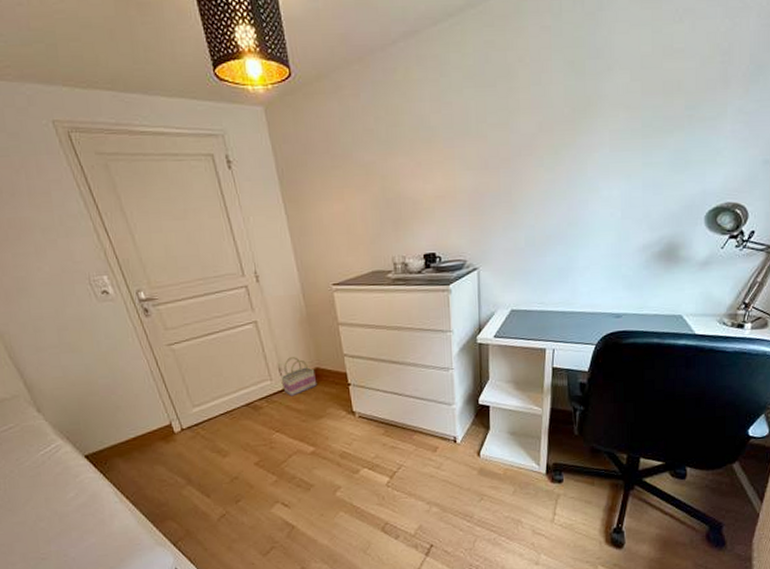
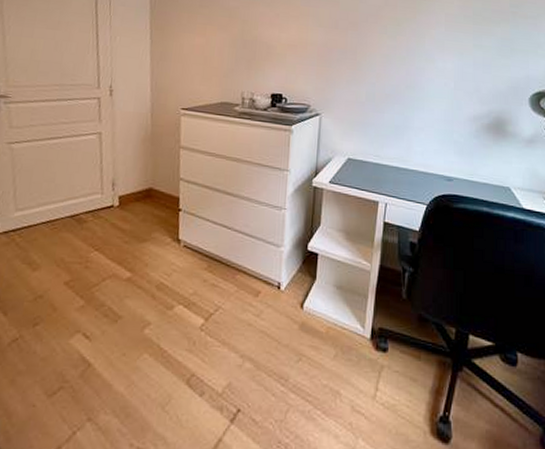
basket: present [281,357,317,397] -> none [112,173,148,214]

